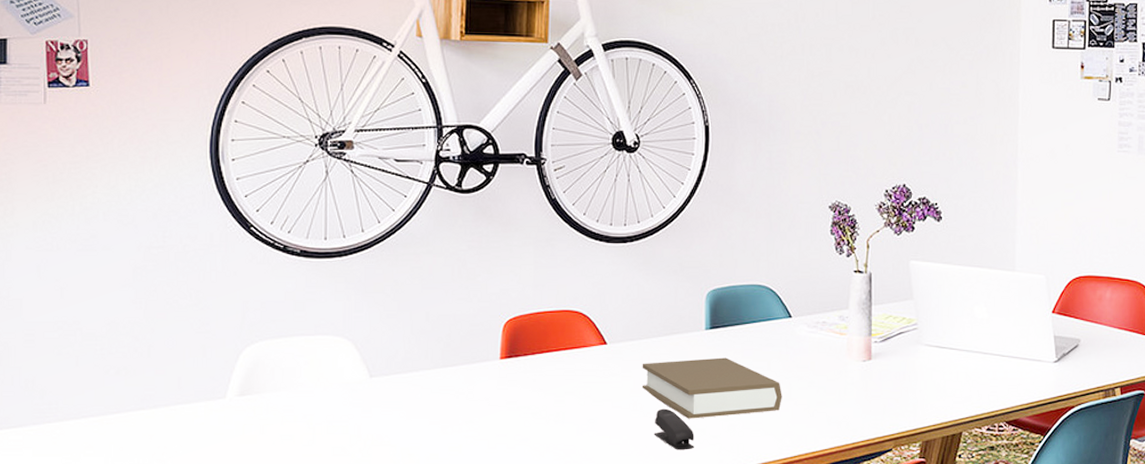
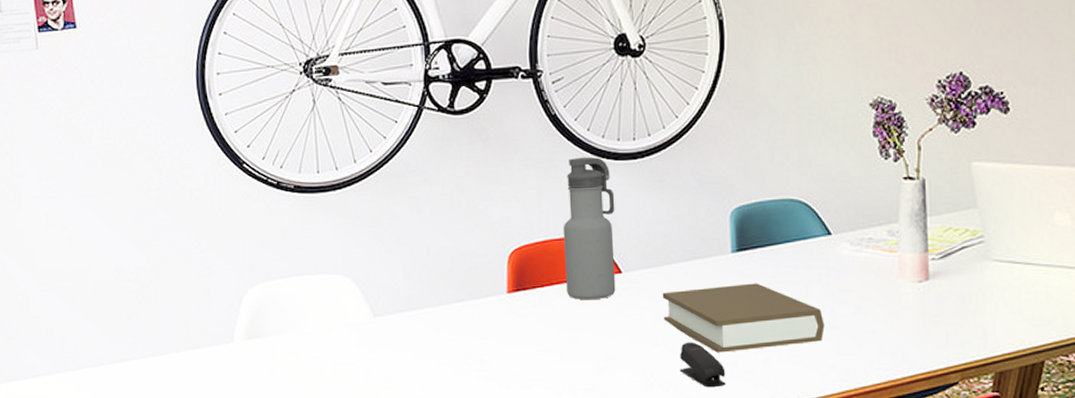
water bottle: none [555,238,605,368] -> present [563,157,616,300]

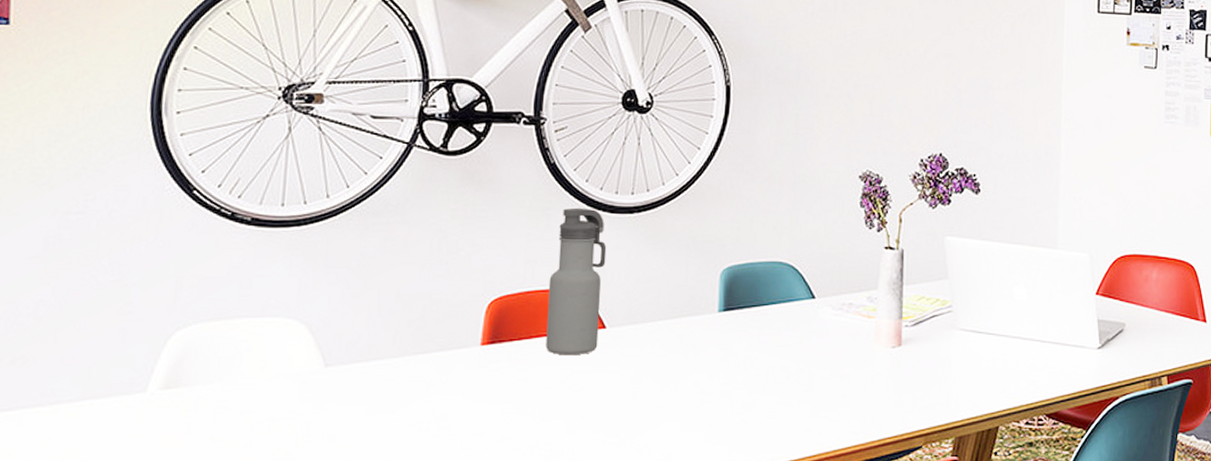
book: present [662,283,825,353] -> none [643,343,802,414]
stapler: present [679,342,726,388] -> none [655,402,702,450]

